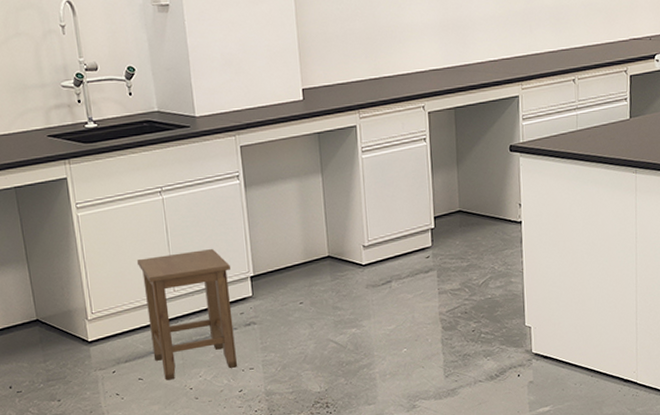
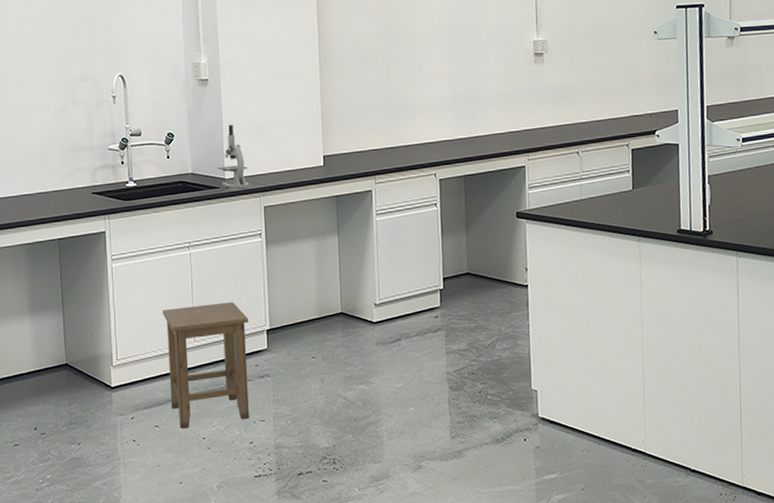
microscope: none [186,55,223,128] -> present [217,124,250,189]

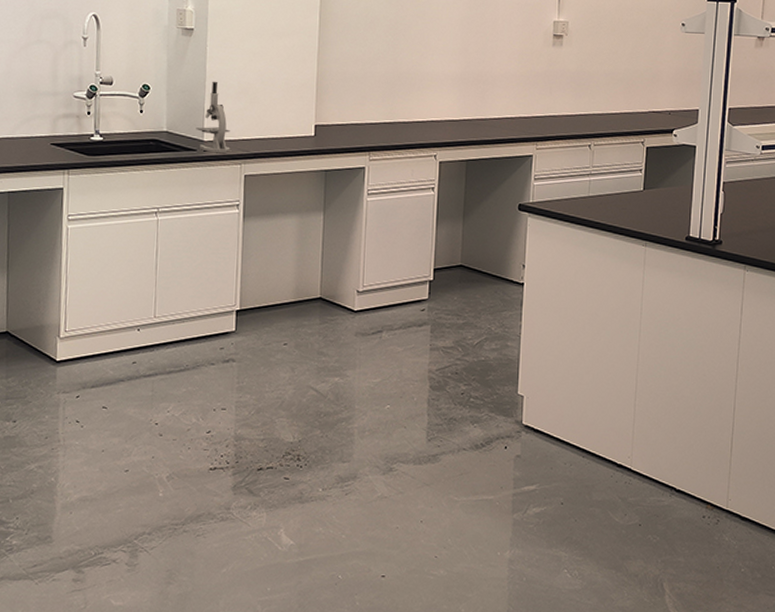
stool: present [162,301,250,429] -> none [120,276,217,412]

